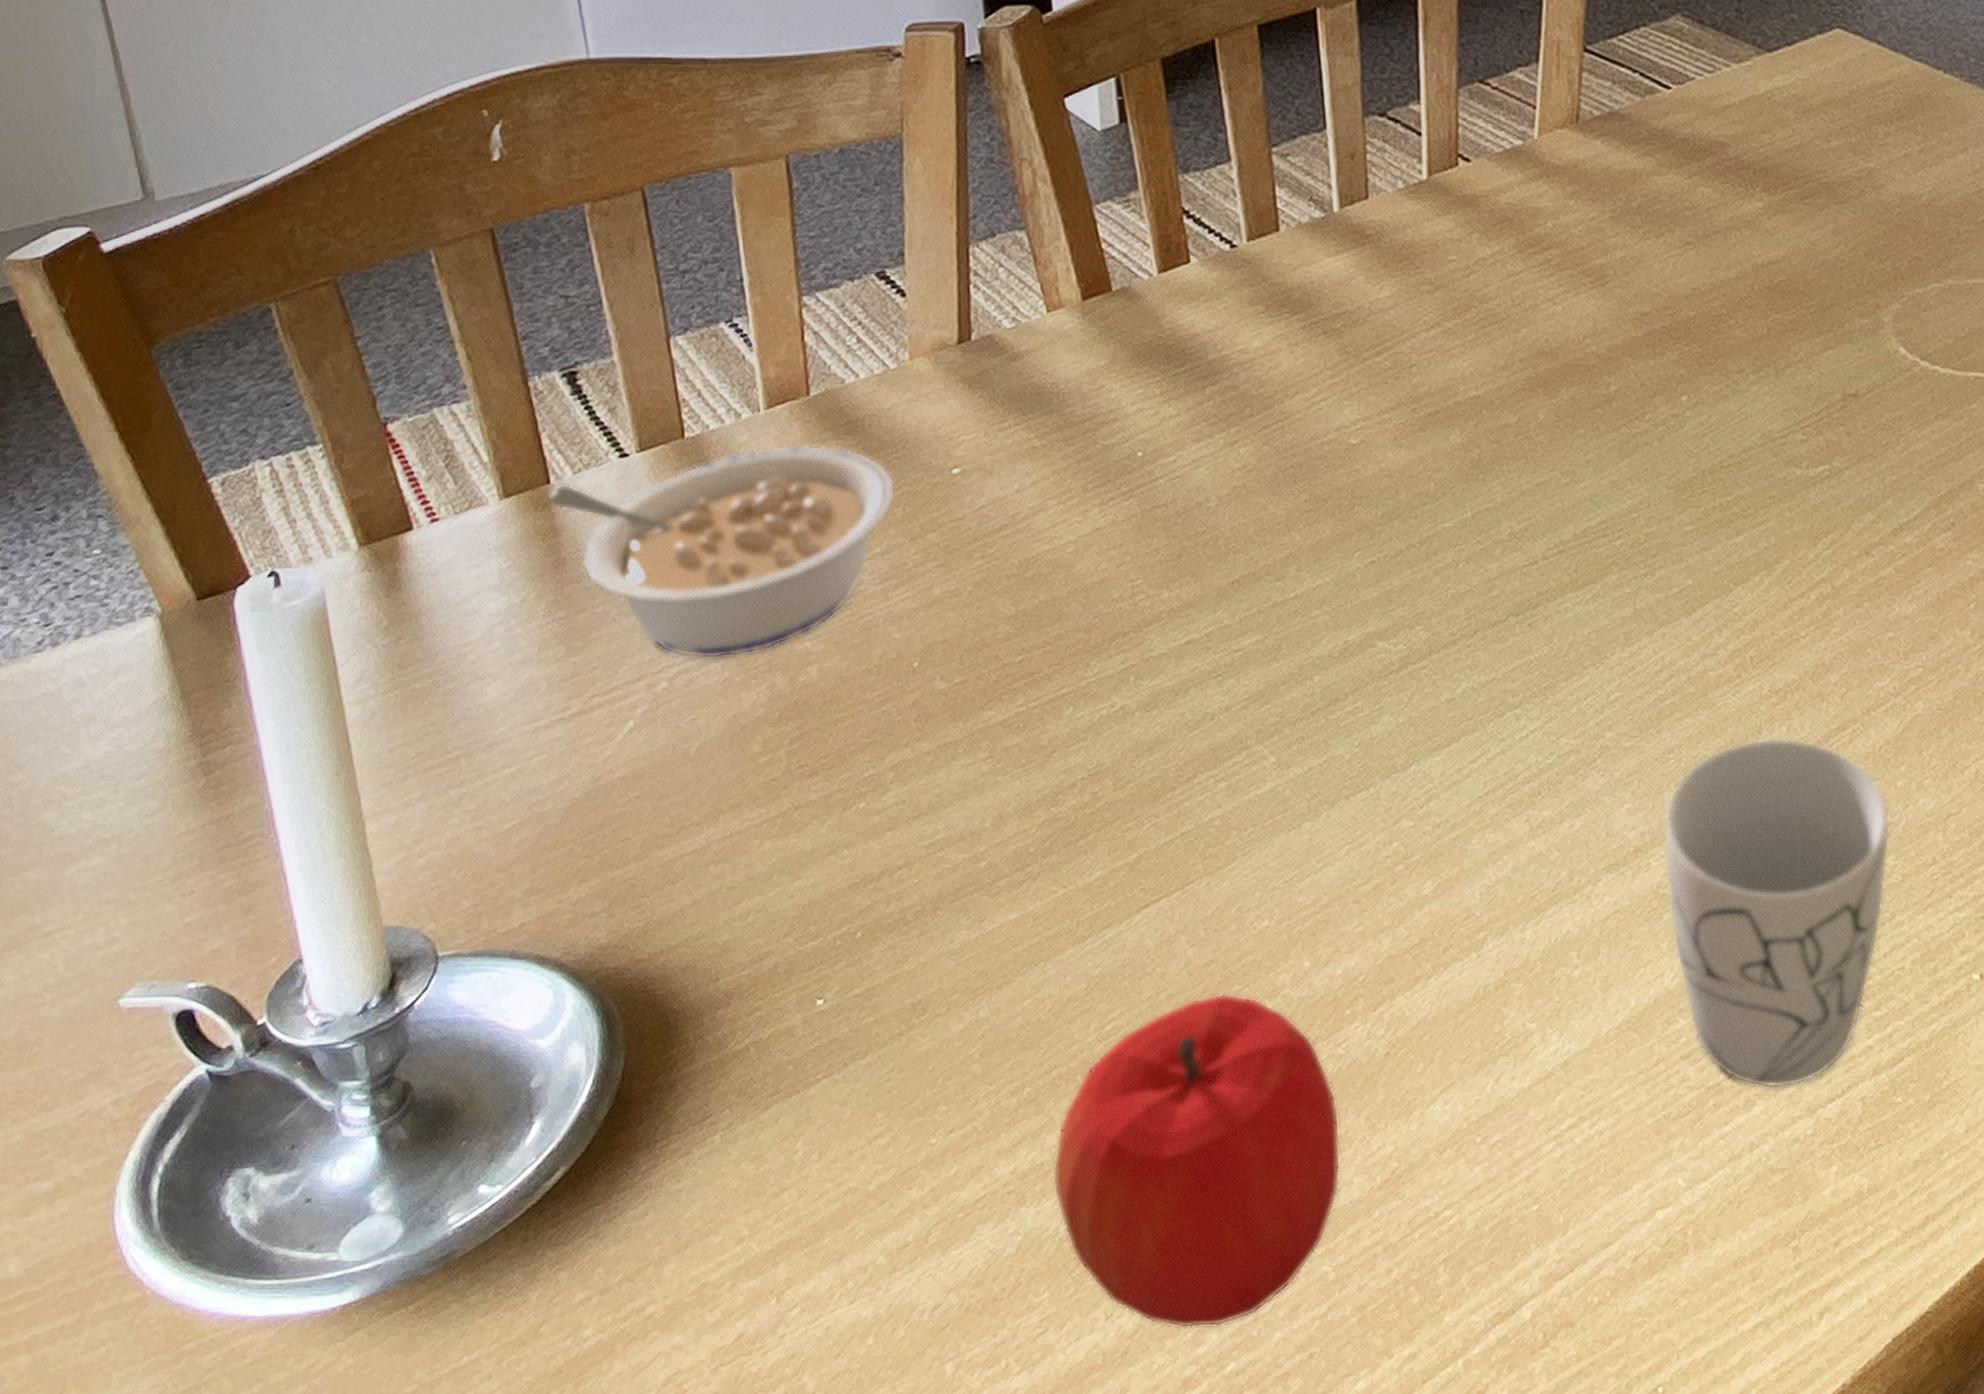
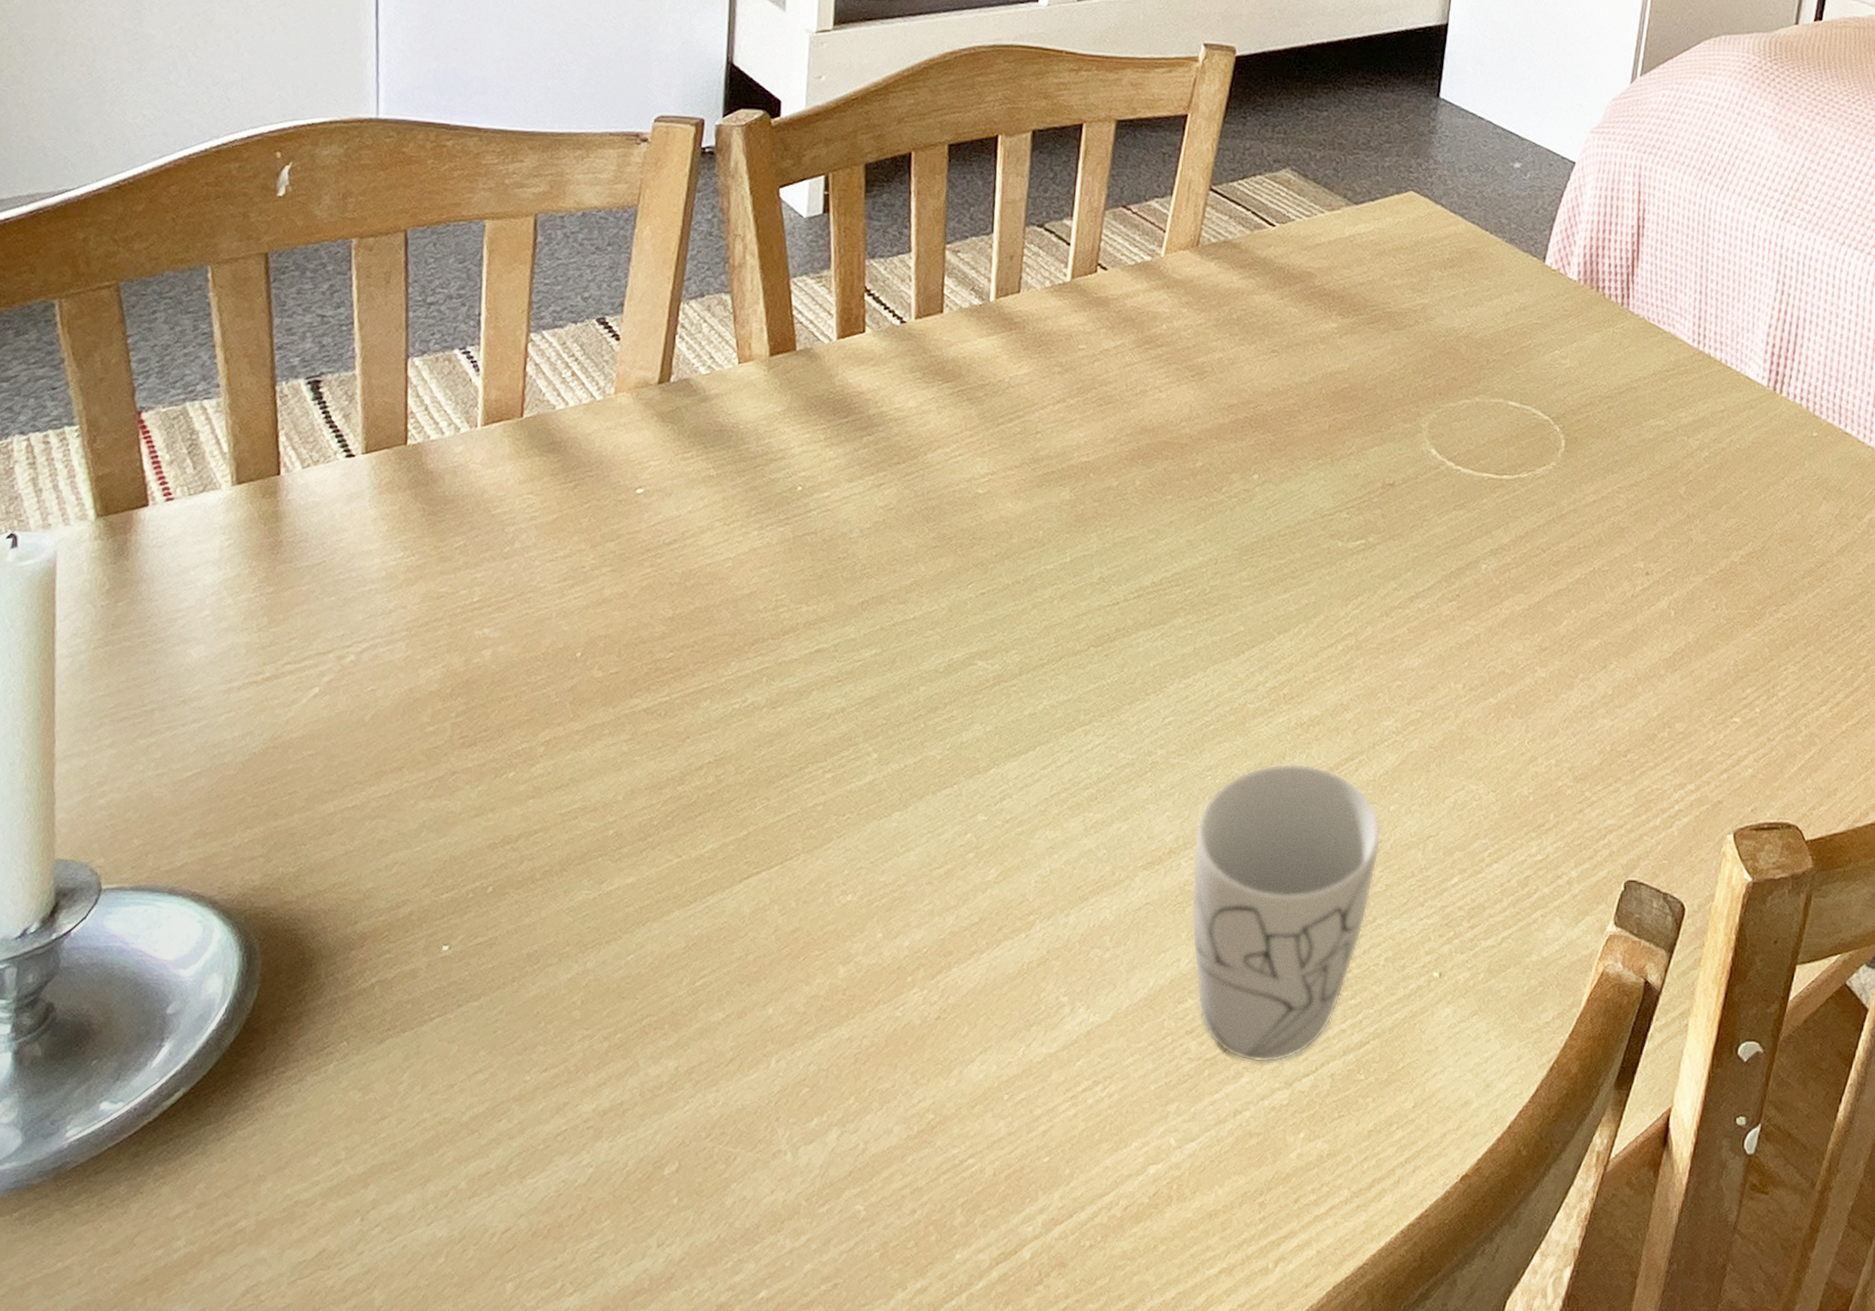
legume: present [546,445,897,659] -> none [274,458,586,638]
fruit: present [1052,993,1341,1329] -> none [628,958,890,1258]

